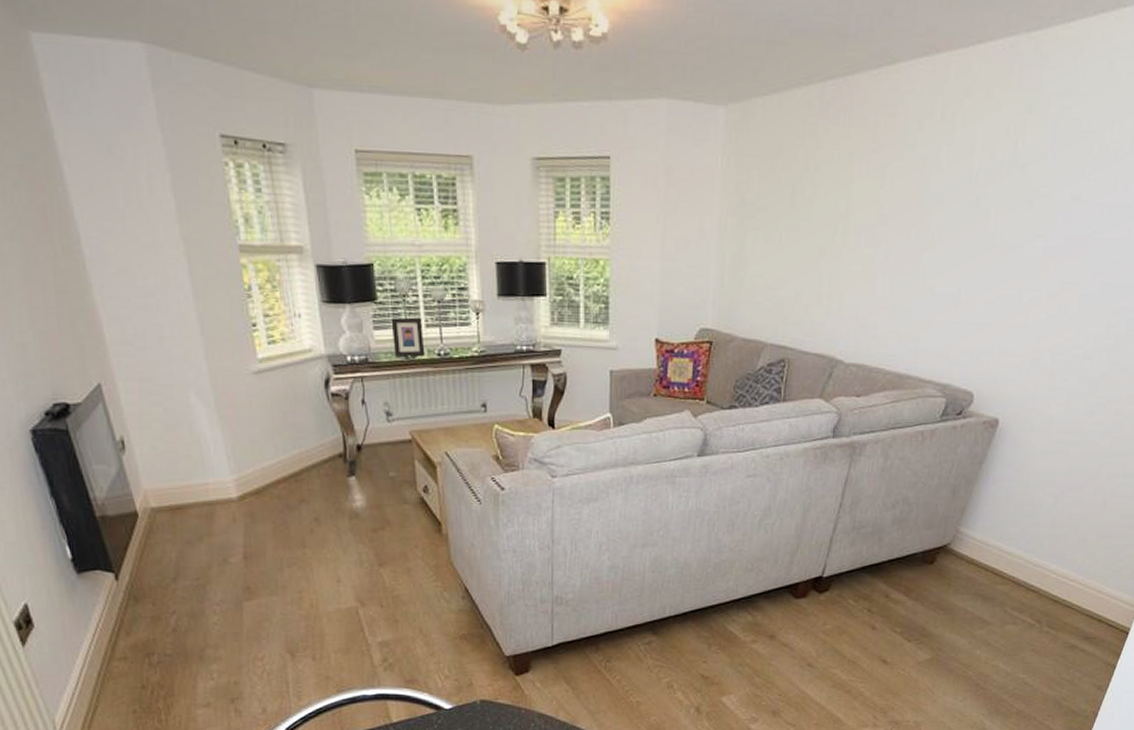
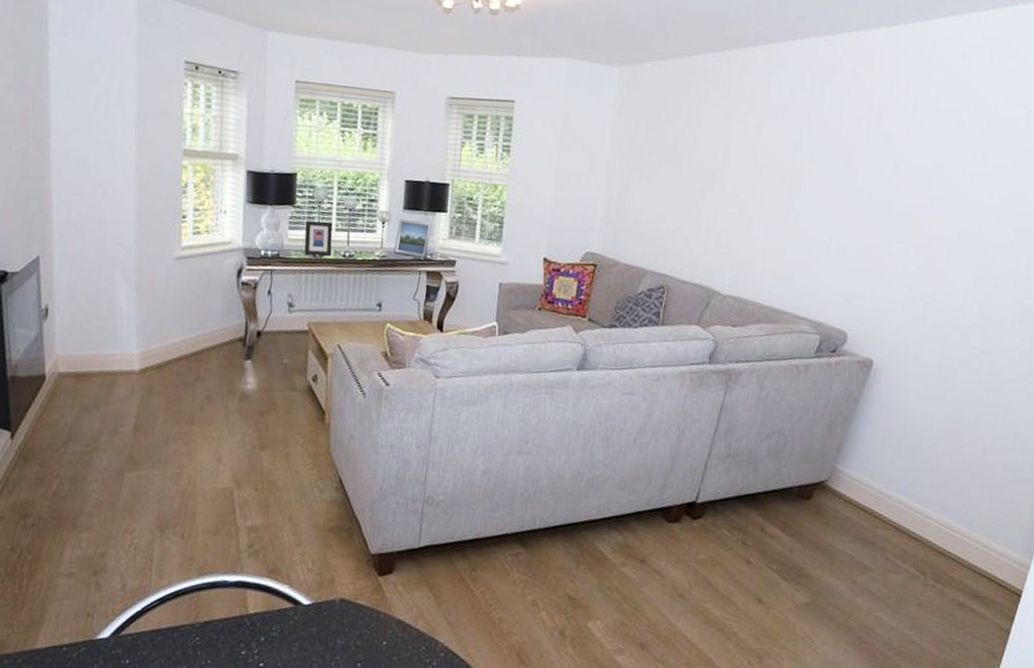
picture frame: none [493,307,532,350] -> present [394,218,433,258]

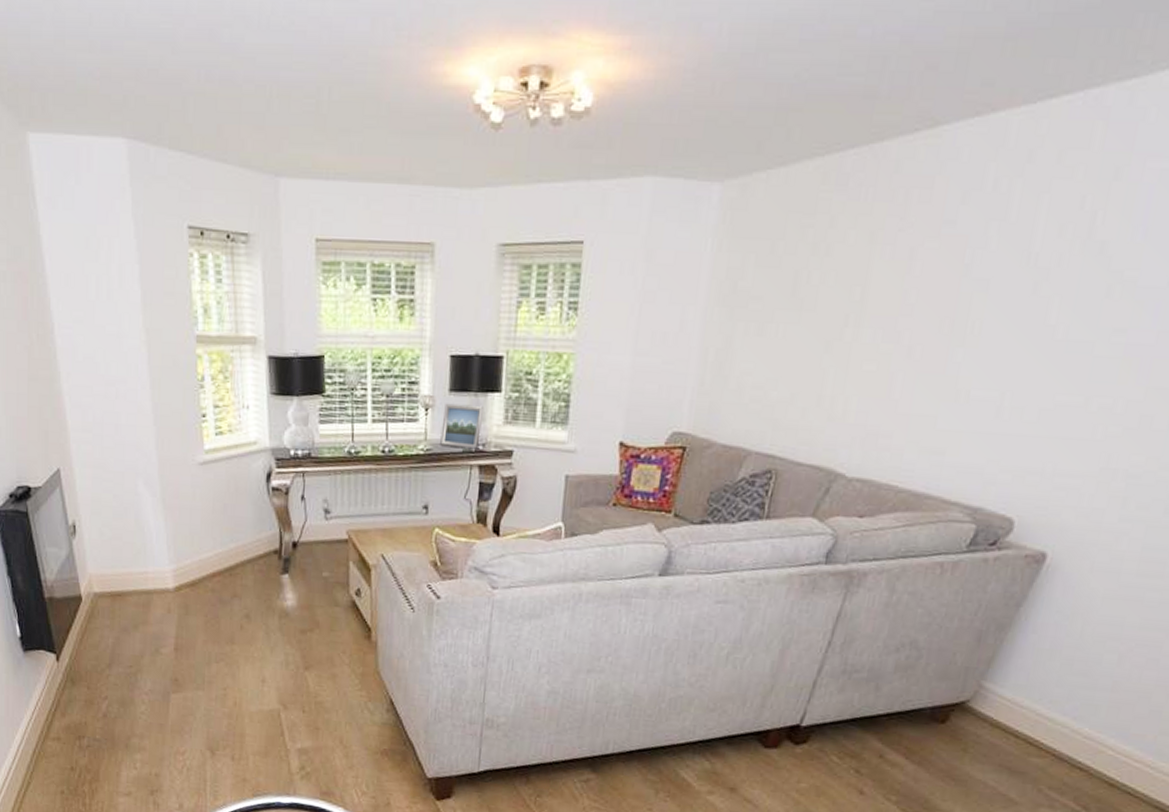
picture frame: present [304,220,333,256] -> none [337,411,369,453]

